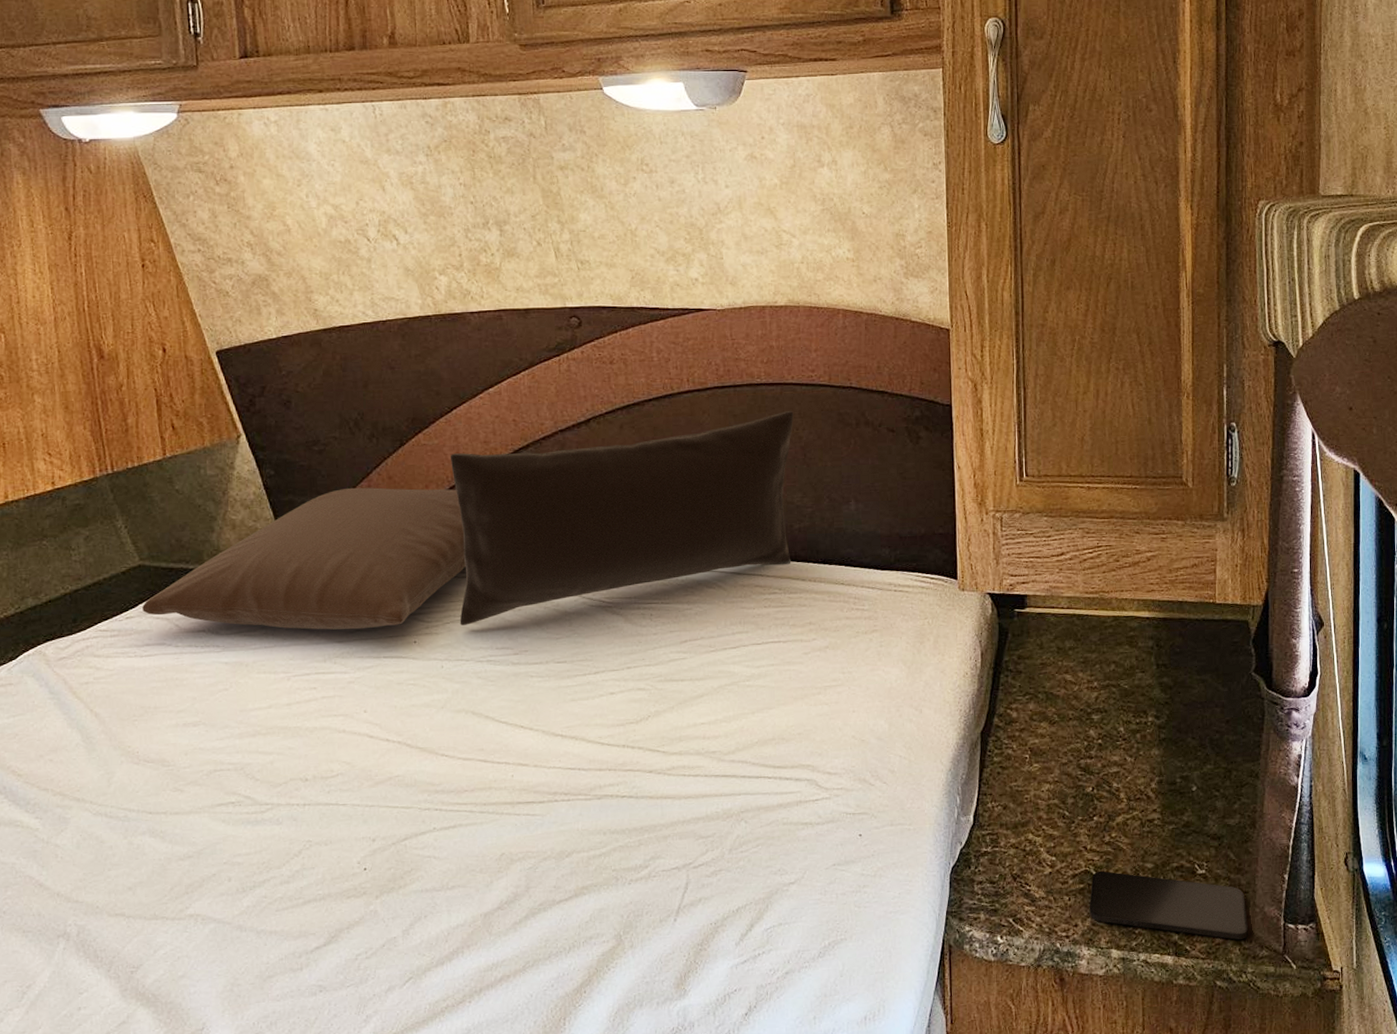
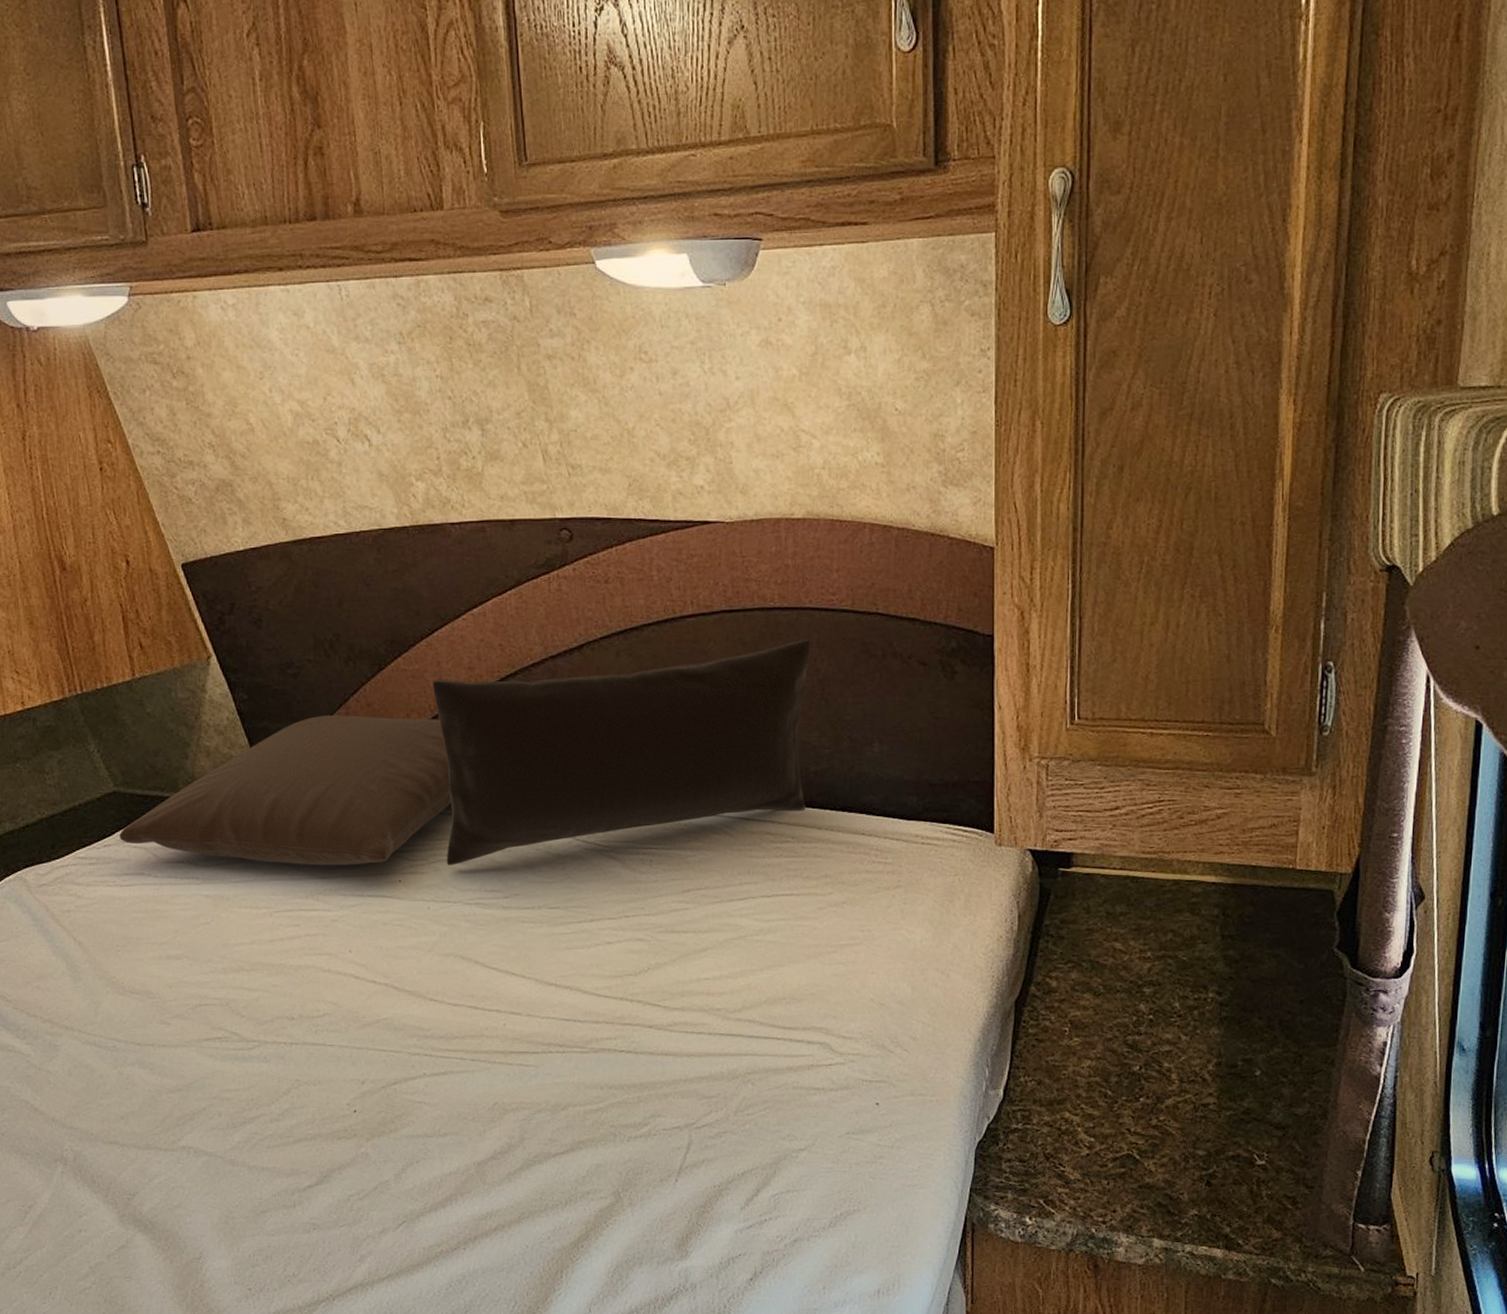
smartphone: present [1089,870,1248,940] -> none [1130,1155,1311,1238]

